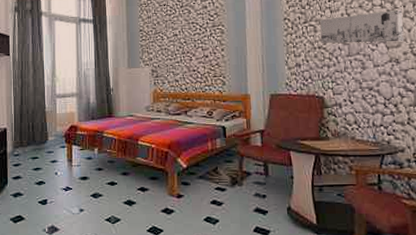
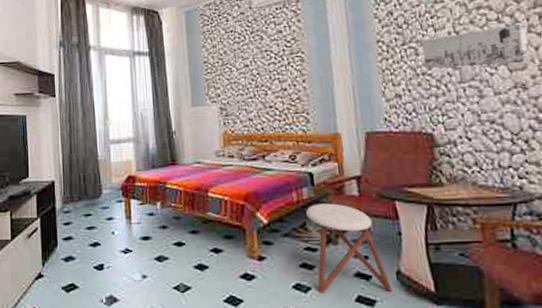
stool: none [218,152,283,225] -> present [306,203,392,293]

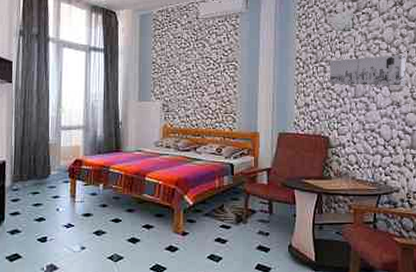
stool: present [306,203,392,293] -> none [225,190,284,262]

